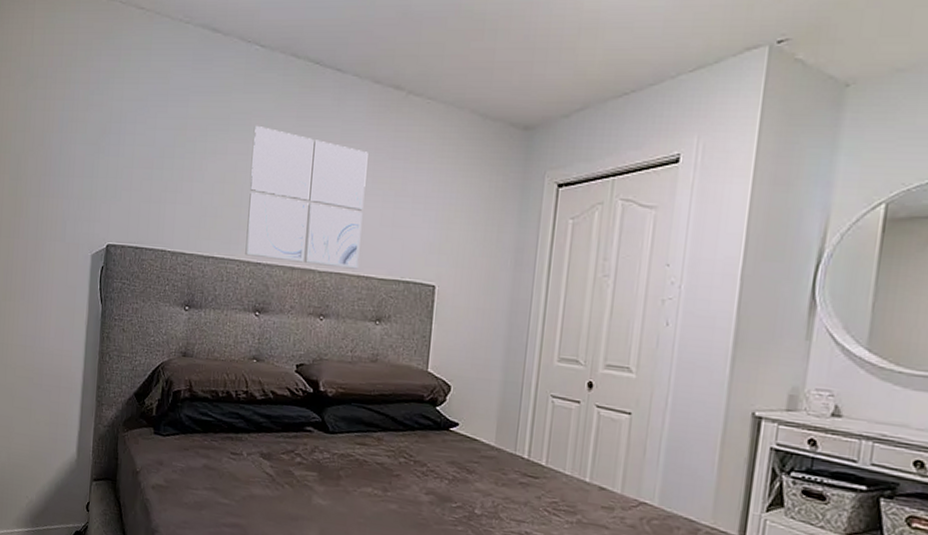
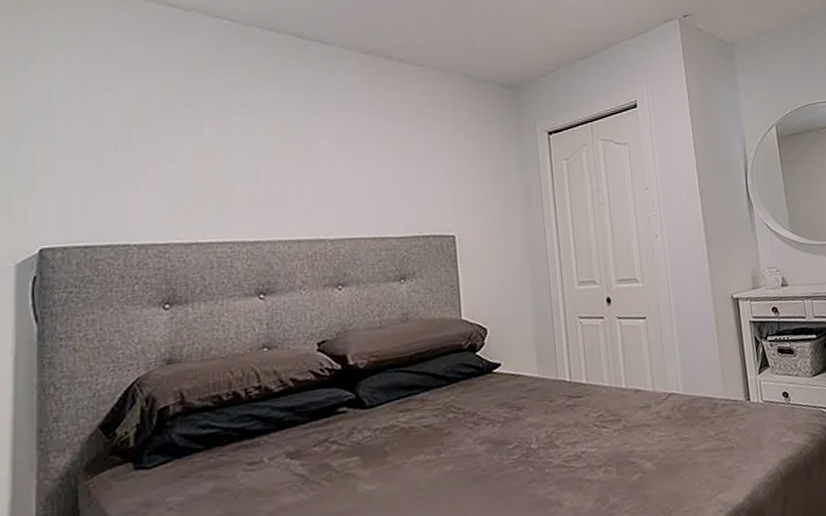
wall art: present [245,125,368,269] -> none [233,99,373,236]

